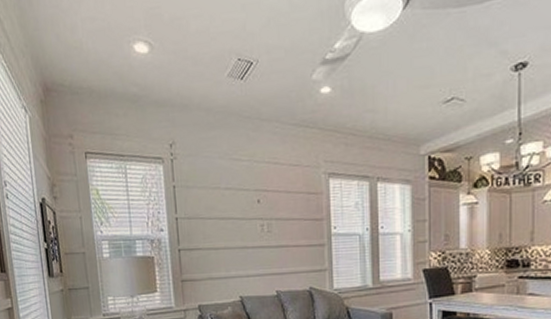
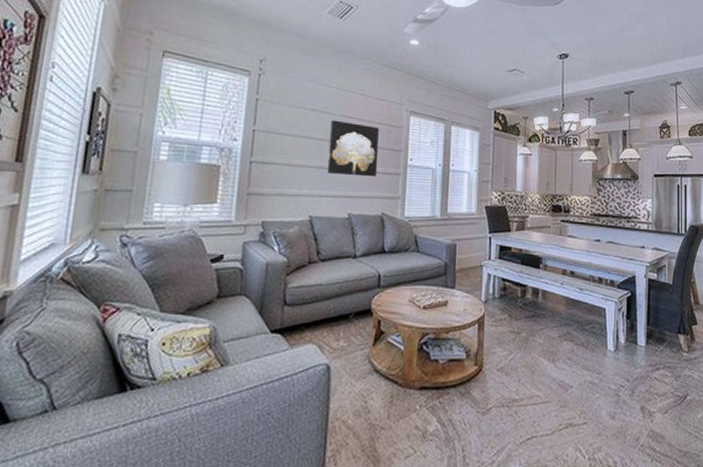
wall art: none [247,195,301,253] -> present [327,120,380,177]

